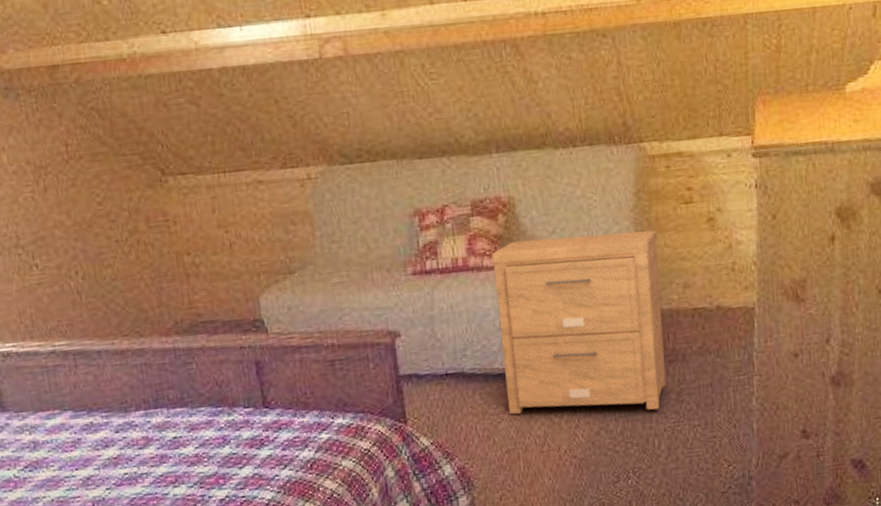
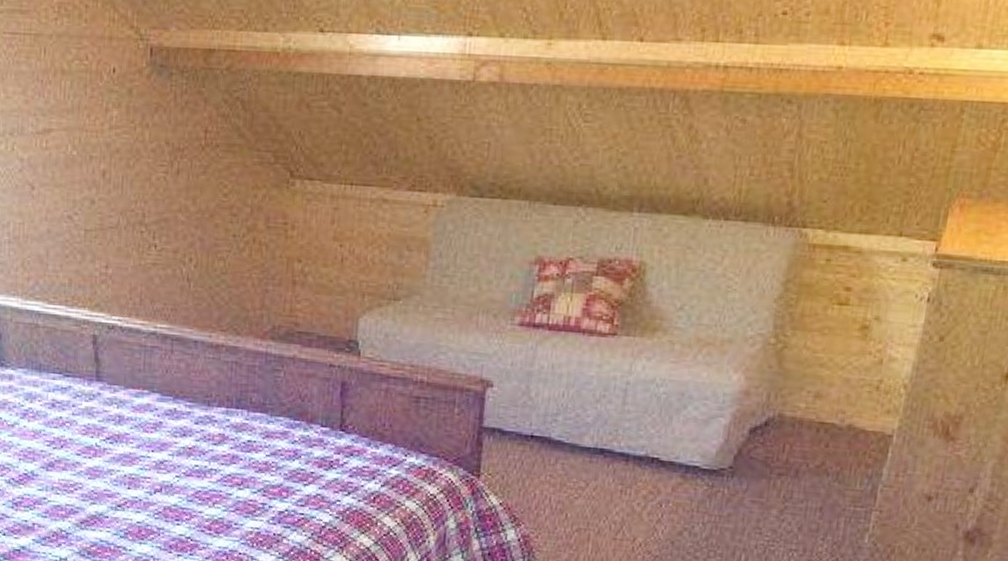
side table: present [491,230,666,415] -> none [589,310,799,523]

